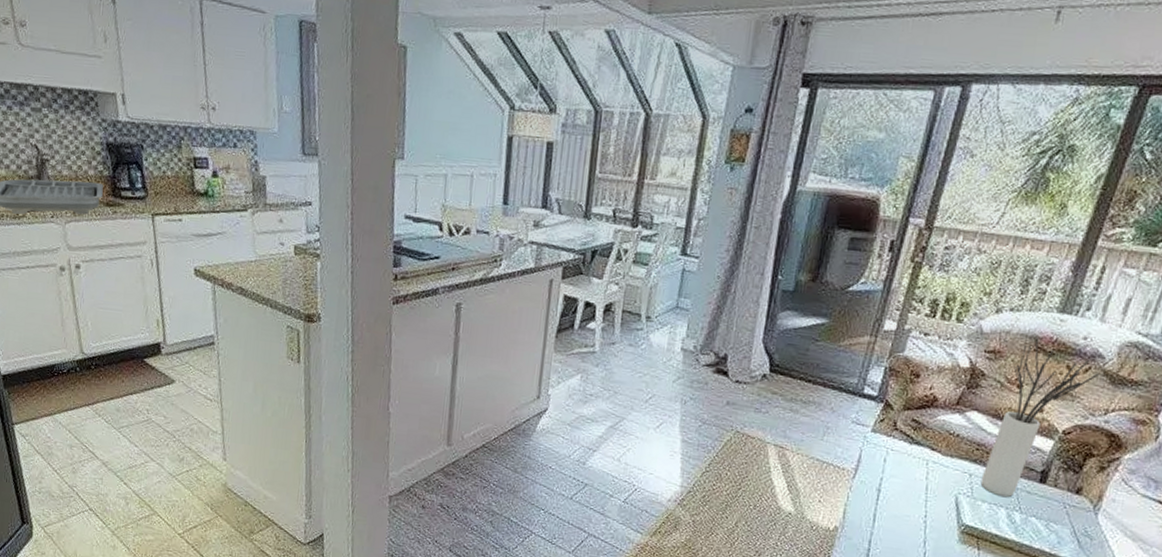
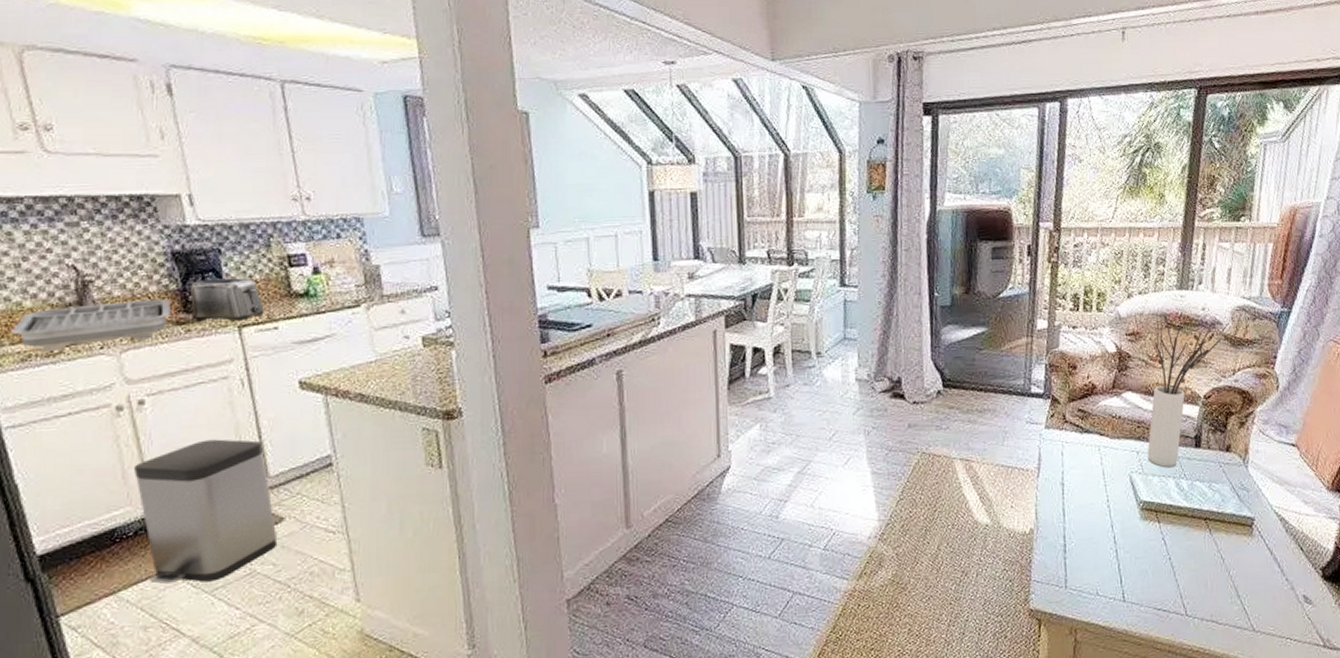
pedal bin: none [69,305,169,421] -> present [133,439,276,585]
toaster: none [118,170,173,211] -> present [191,277,264,322]

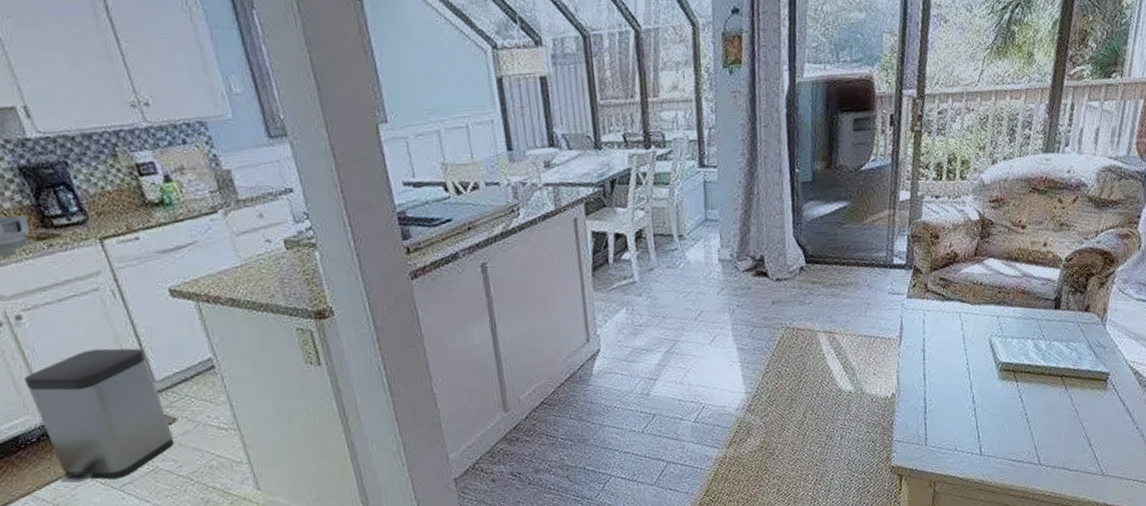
toaster: present [191,277,264,322] -> none [44,189,123,236]
vase: present [1147,314,1221,468] -> none [1007,178,1085,330]

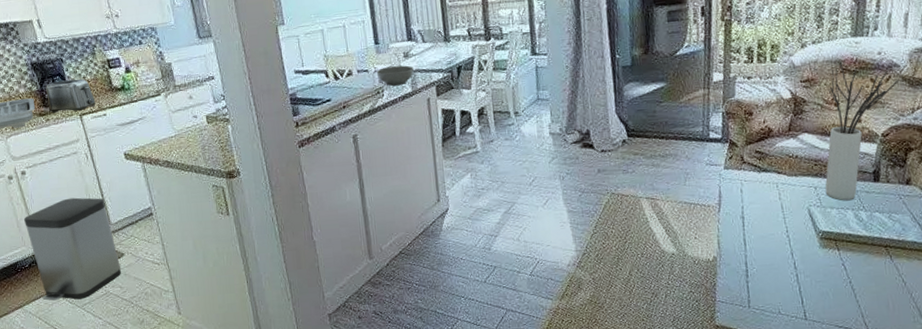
toaster: none [44,189,123,236] -> present [46,78,96,113]
bowl: none [509,177,557,203] -> present [376,65,414,86]
vase: none [1007,178,1085,330] -> present [825,60,898,201]

